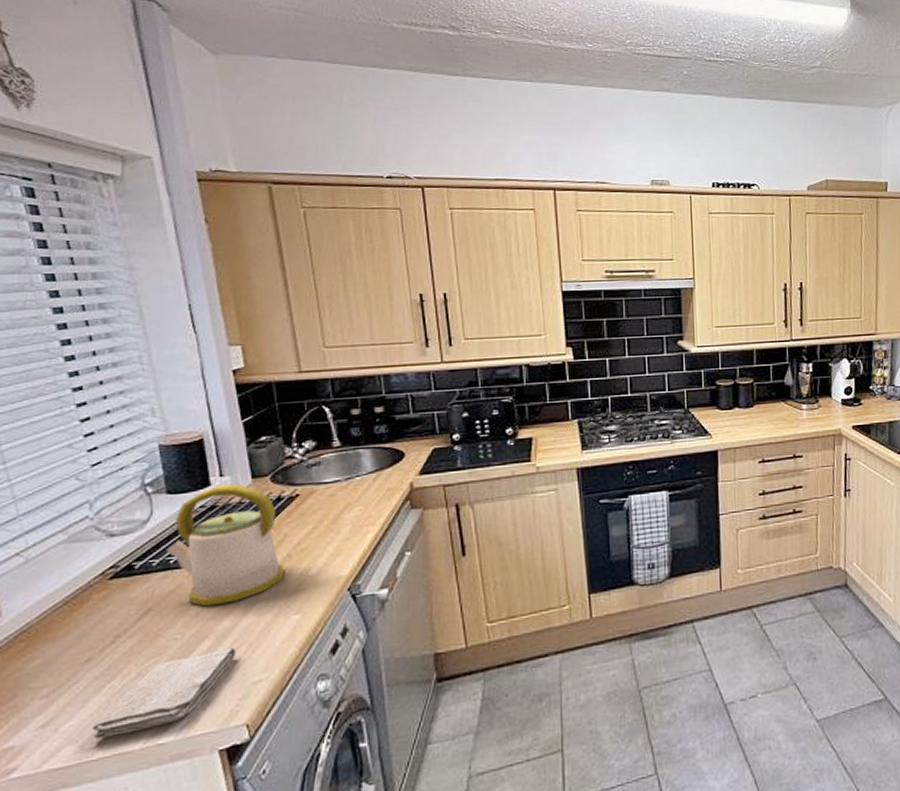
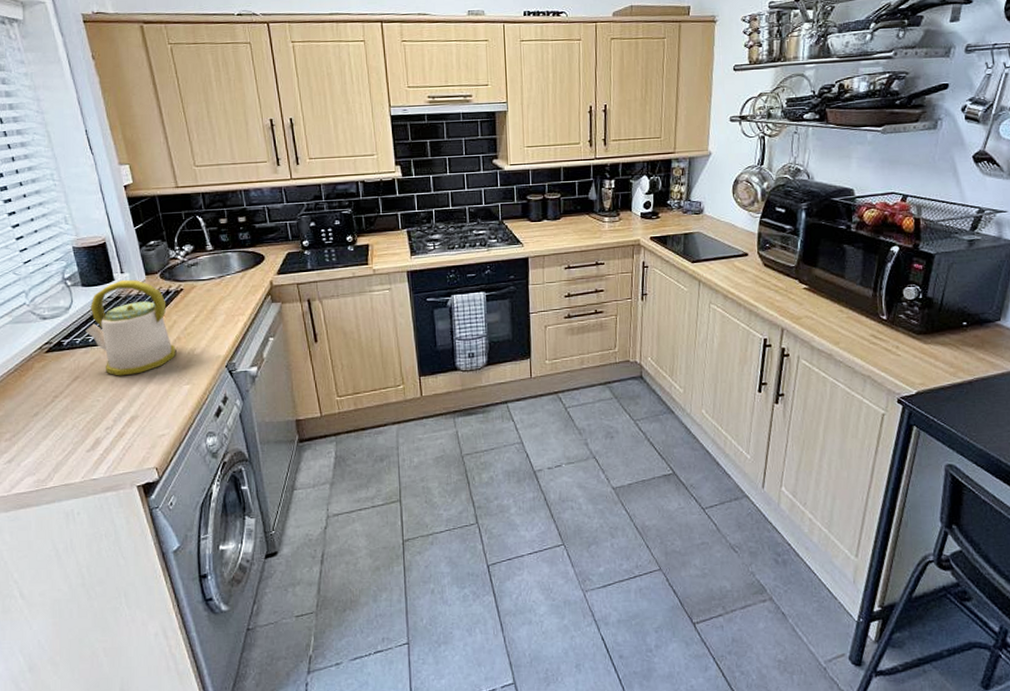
washcloth: present [93,647,236,739] -> none [45,408,144,473]

